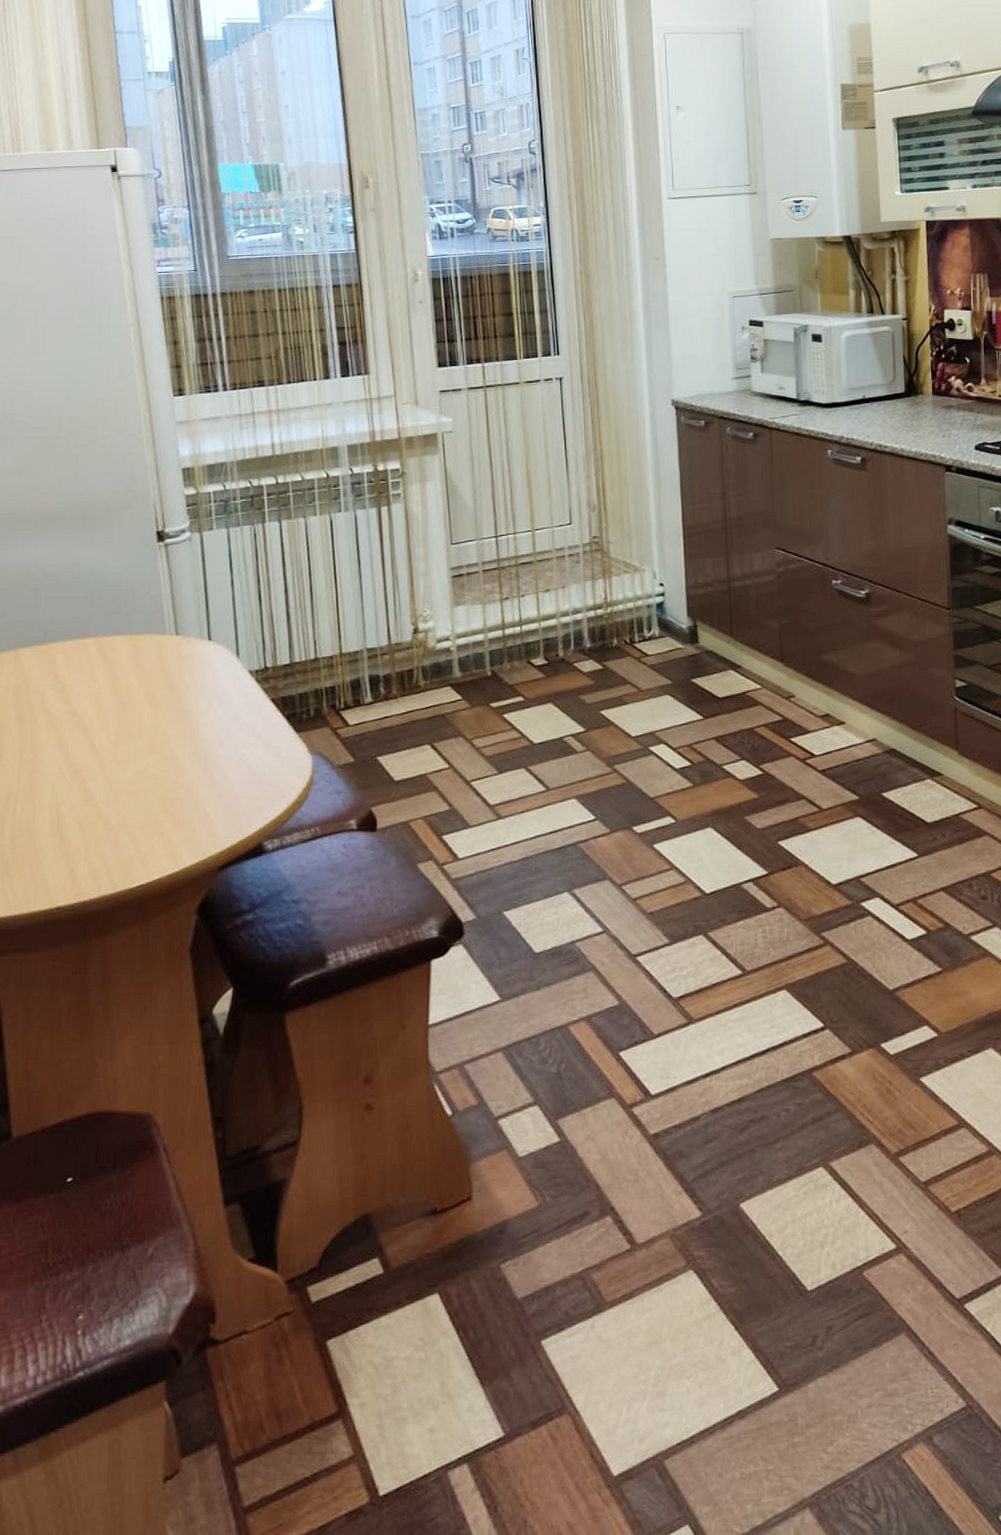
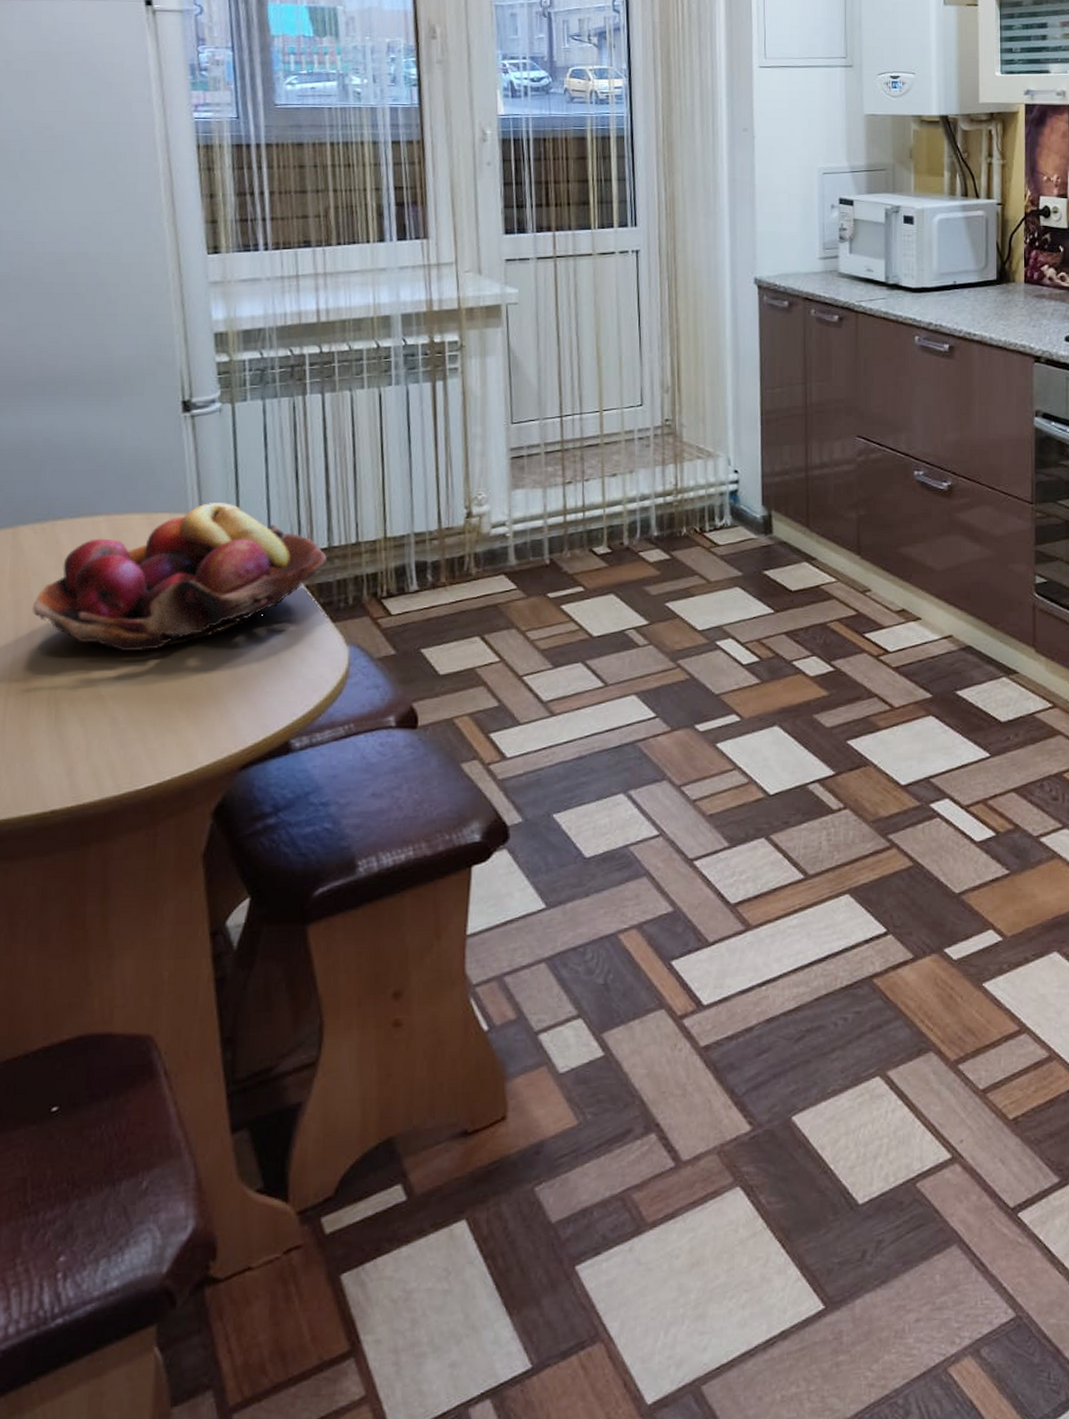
fruit basket: none [33,624,289,762] -> present [31,503,327,652]

